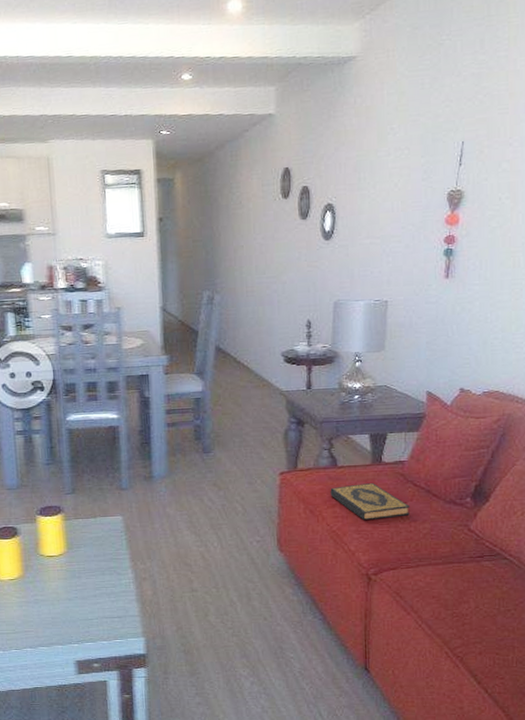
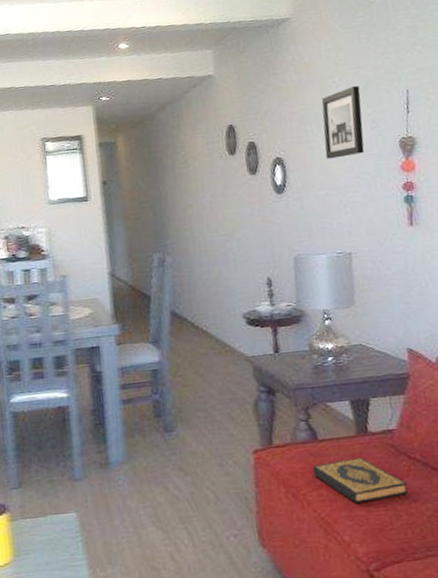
wall art: none [375,133,417,208] -> present [321,85,364,160]

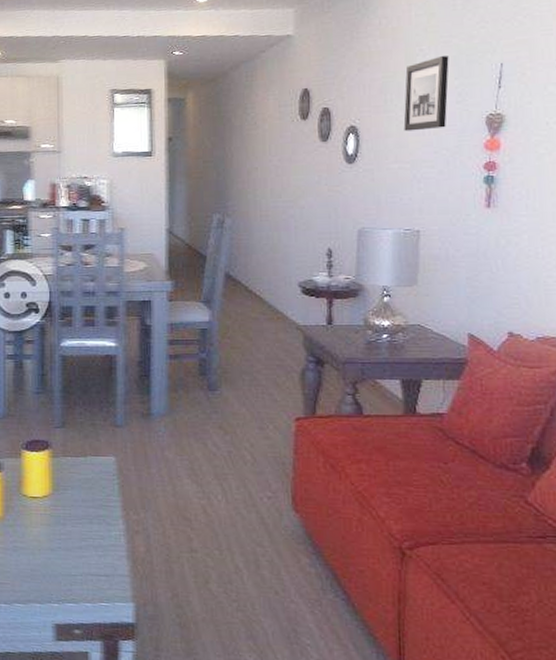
hardback book: present [313,458,408,504] -> none [354,437,452,482]

